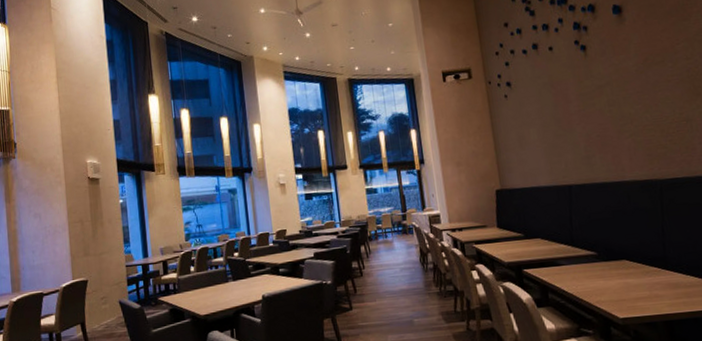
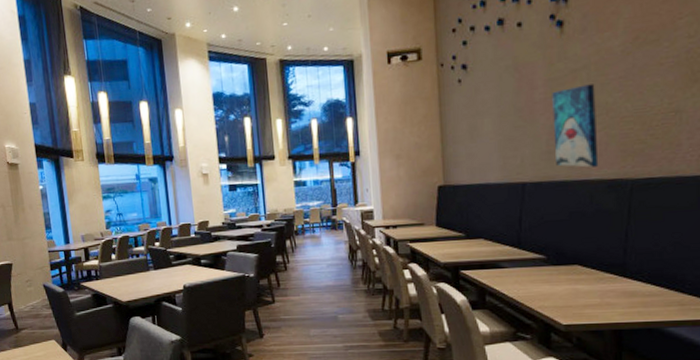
wall art: none [584,98,631,171] -> present [552,84,599,168]

